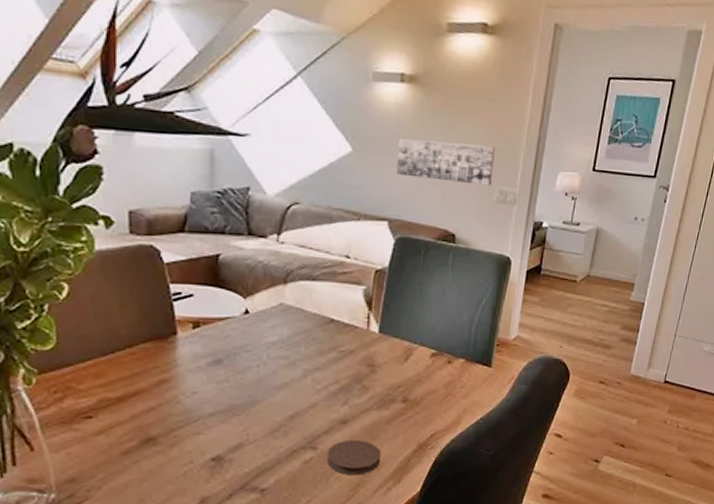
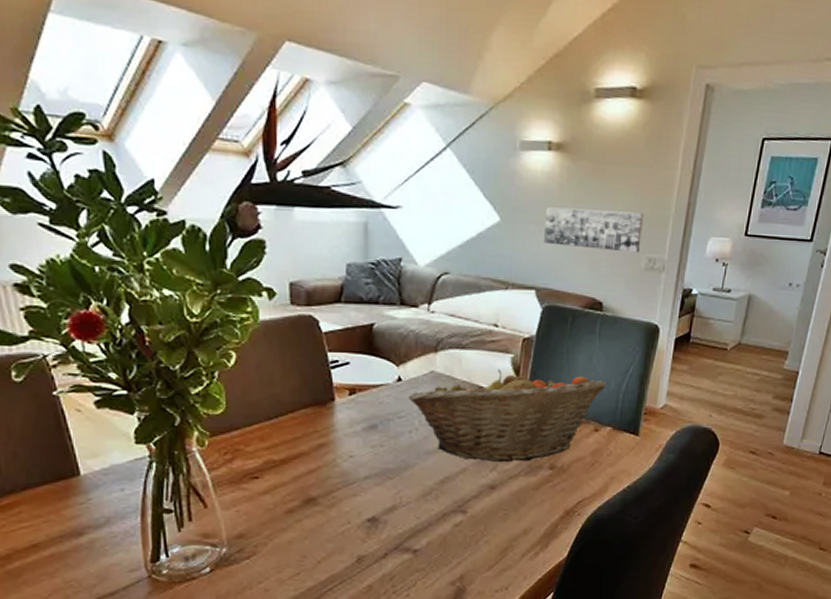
fruit basket: none [256,301,460,397] -> present [408,369,607,463]
coaster: present [326,439,381,476] -> none [476,504,529,540]

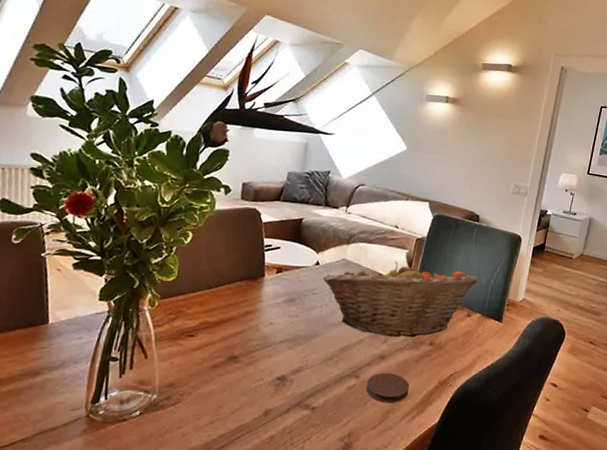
coaster: none [476,504,529,540] -> present [366,372,410,403]
wall art: present [544,207,644,253] -> none [438,142,514,181]

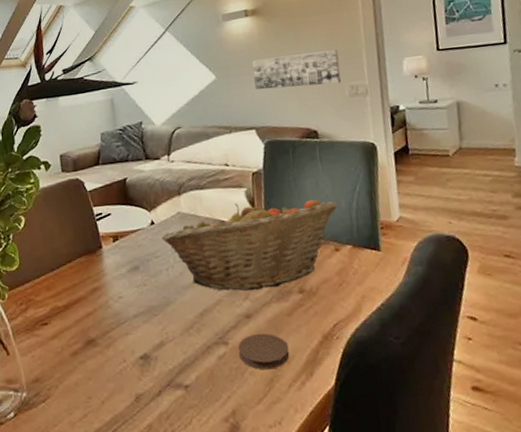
wall art: none [438,142,514,181] -> present [251,49,342,90]

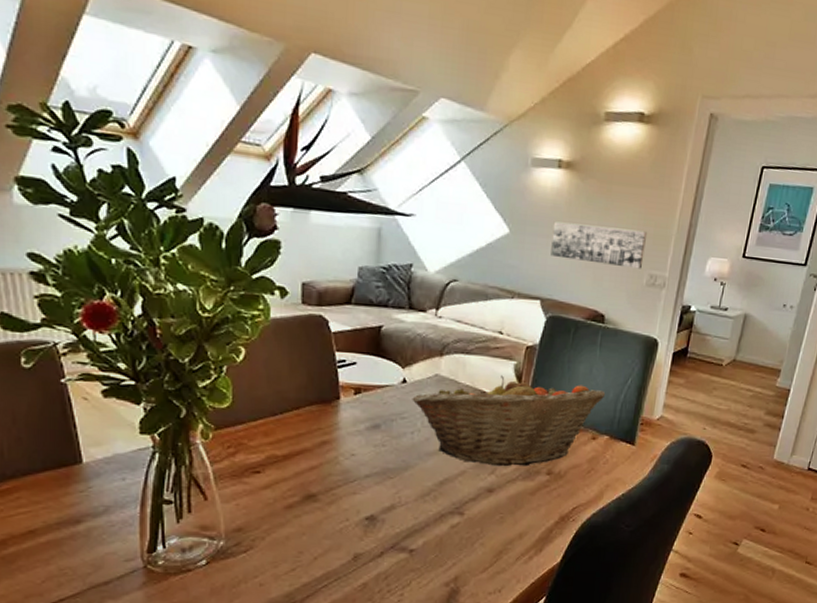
coaster: present [237,333,290,370] -> none [472,507,525,543]

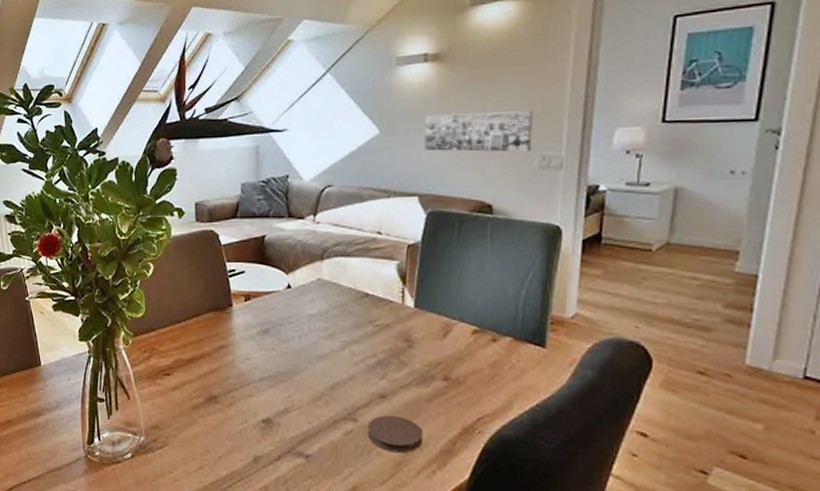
fruit basket: present [412,375,606,467] -> none [297,276,503,371]
coaster: none [472,507,525,543] -> present [367,415,423,453]

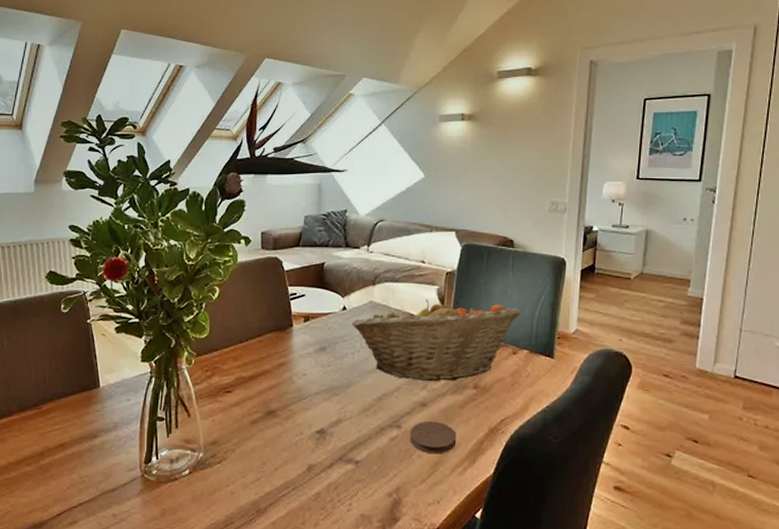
fruit basket: none [297,276,503,371] -> present [351,299,522,382]
wall art: present [425,110,534,152] -> none [461,164,545,198]

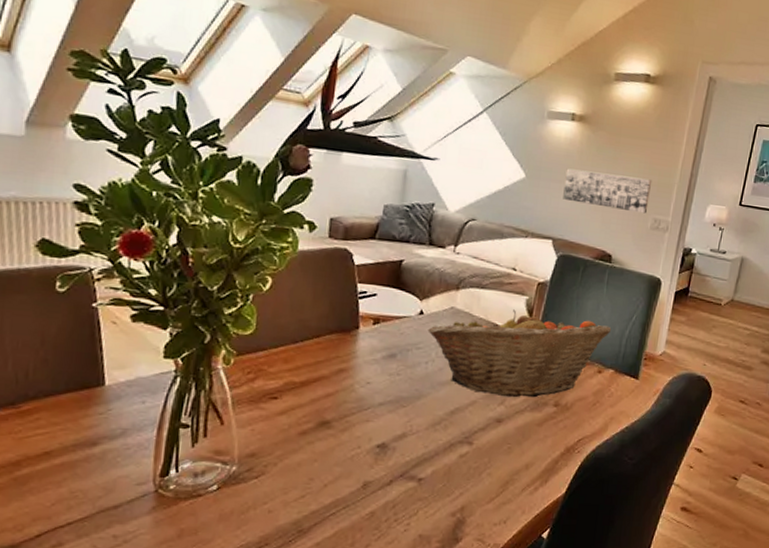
coaster: present [409,421,457,454] -> none [480,438,531,473]
wall art: none [461,164,545,198] -> present [563,168,653,214]

